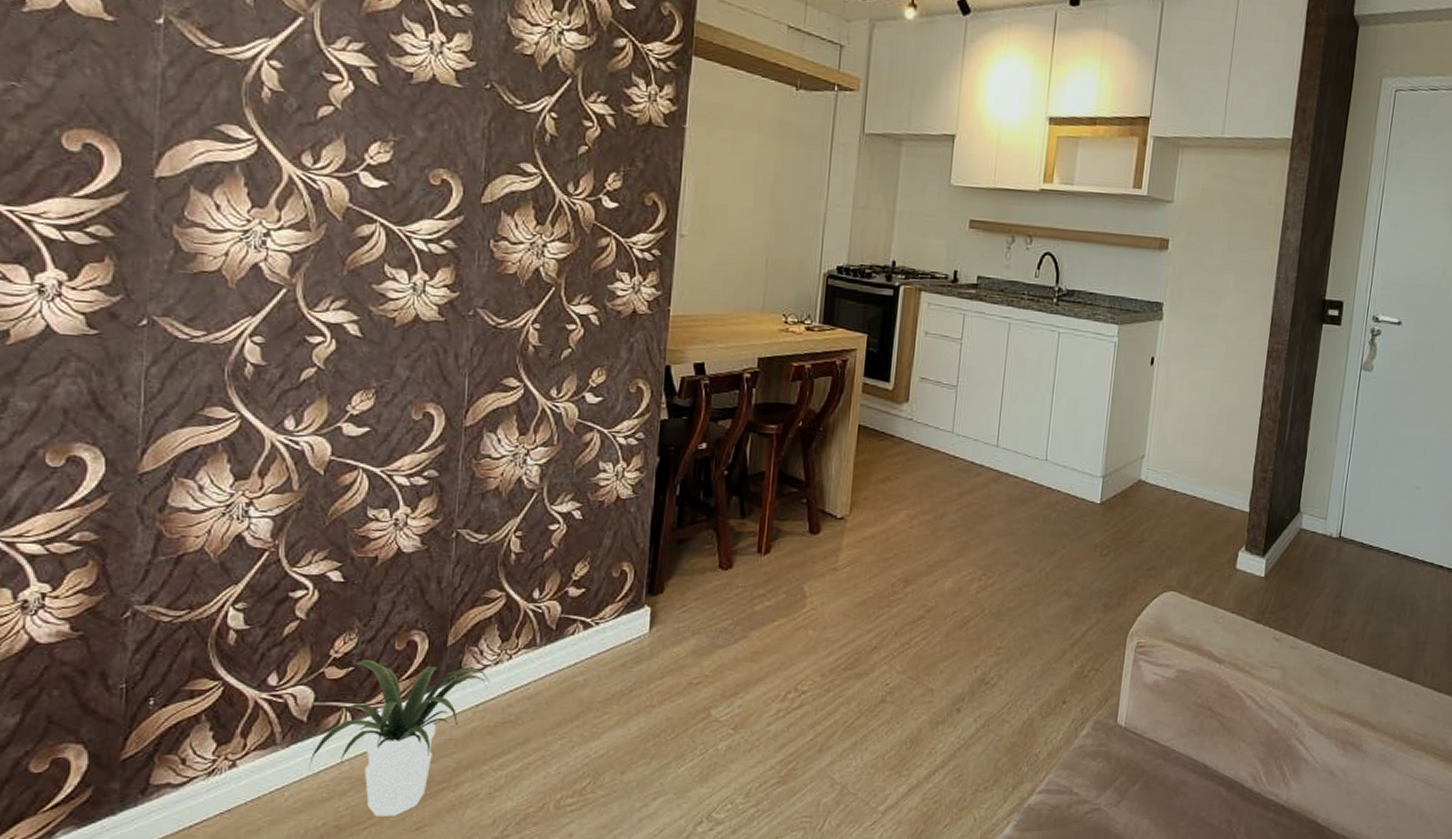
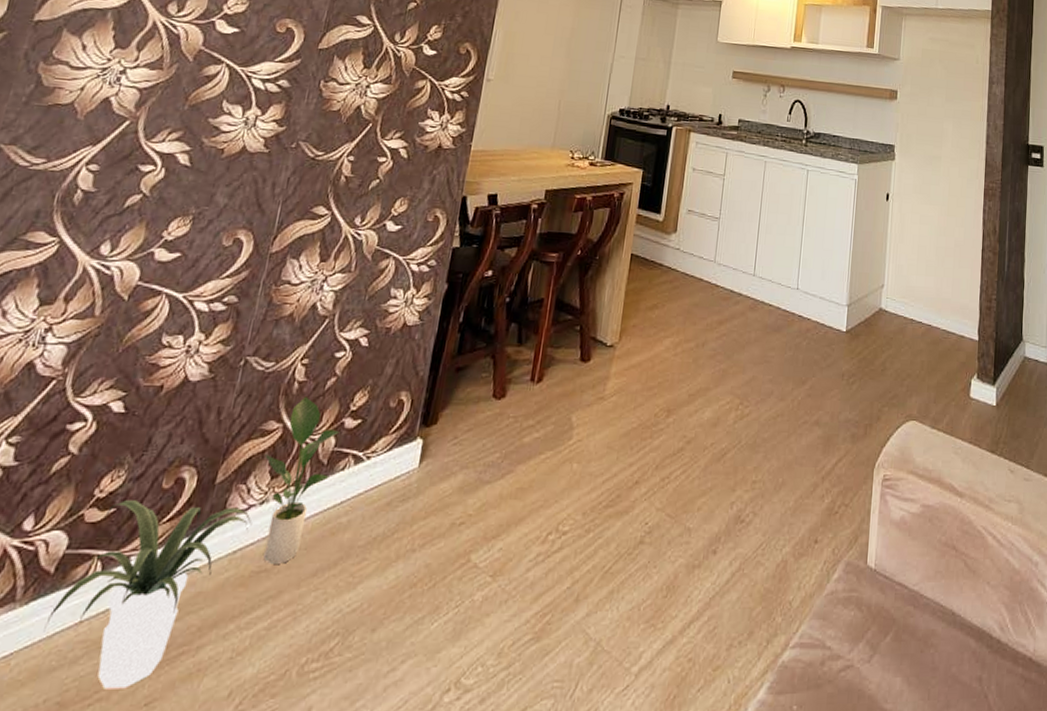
potted plant: none [492,567,564,716] -> present [263,396,339,564]

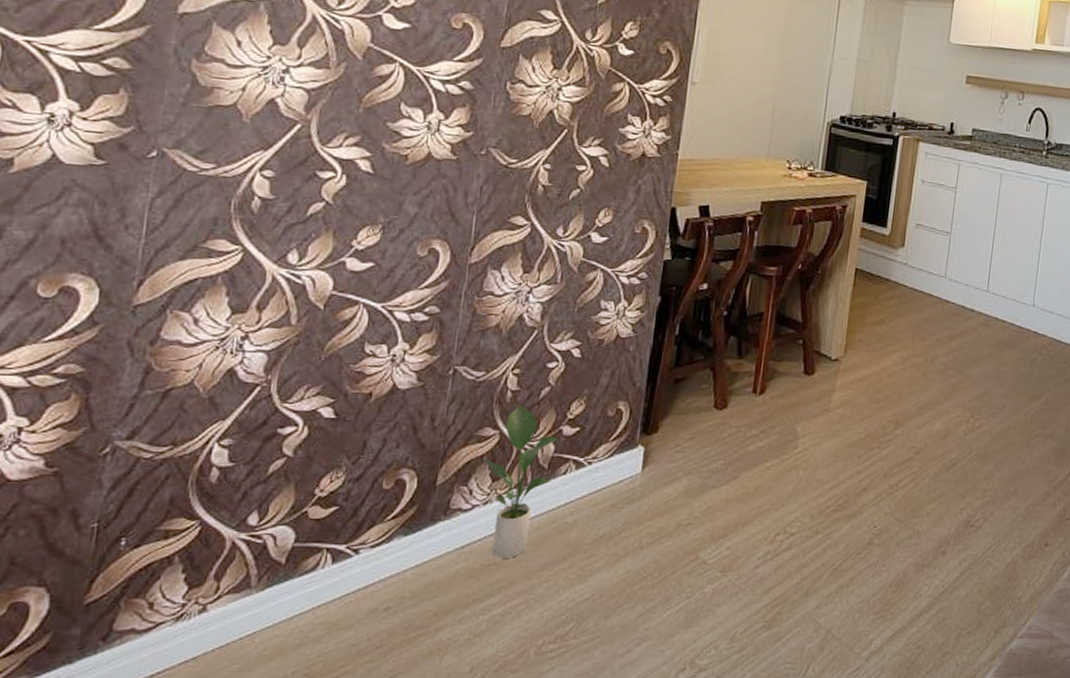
potted plant: present [43,500,252,689] -> none [283,499,477,664]

